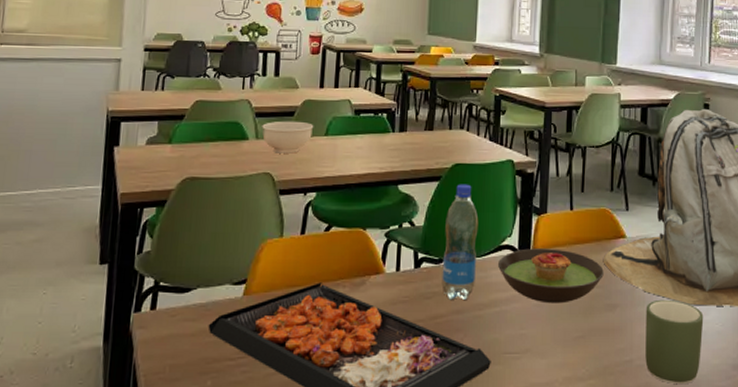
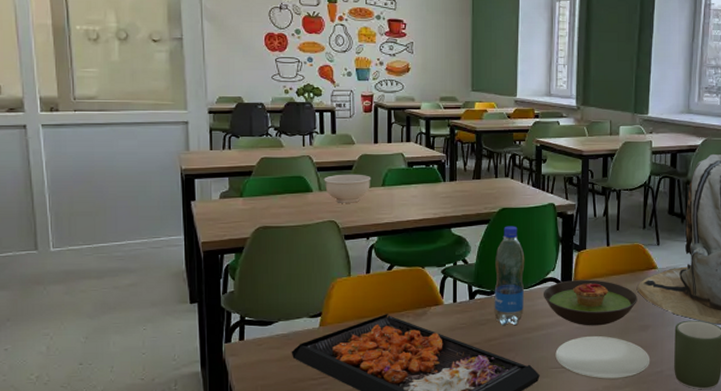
plate: none [509,316,618,369] -> present [555,336,651,380]

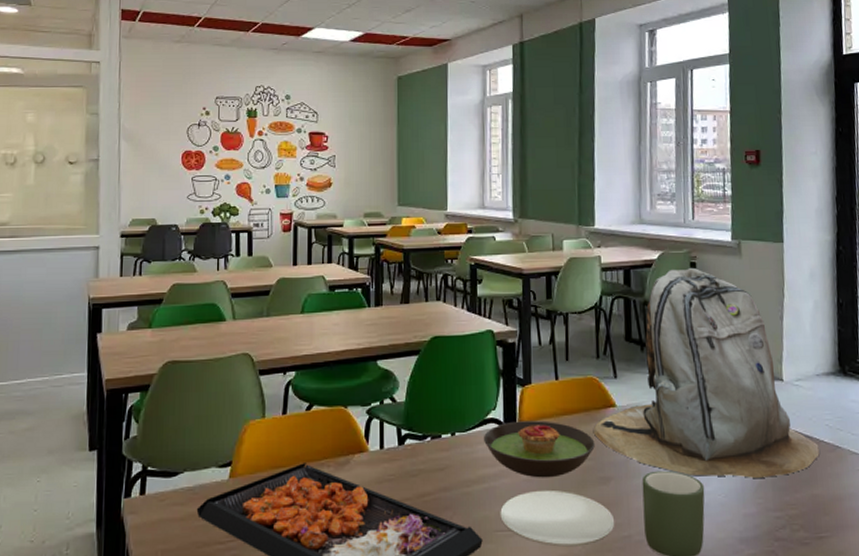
soup bowl: present [324,174,372,203] -> none [238,300,290,333]
bottle: present [494,226,525,326] -> none [426,357,461,478]

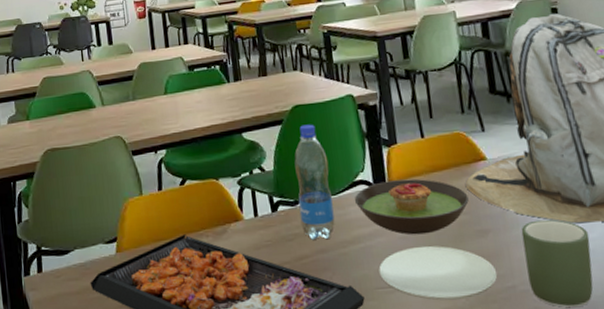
bottle: none [426,357,461,478] -> present [294,124,335,240]

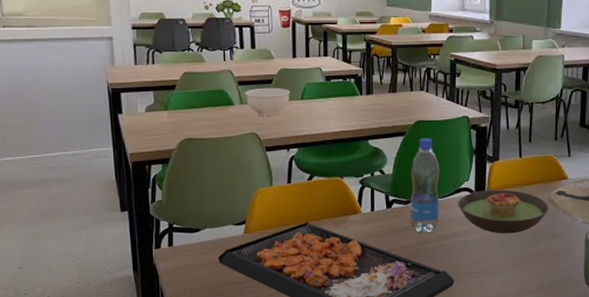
soup bowl: none [105,84,153,117] -> present [244,88,291,116]
plate: present [379,246,498,301] -> none [469,244,561,285]

